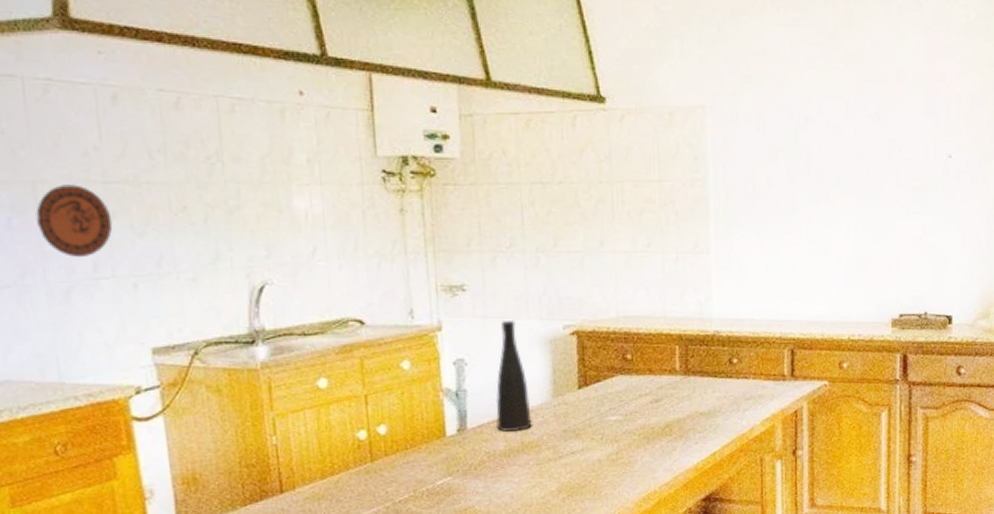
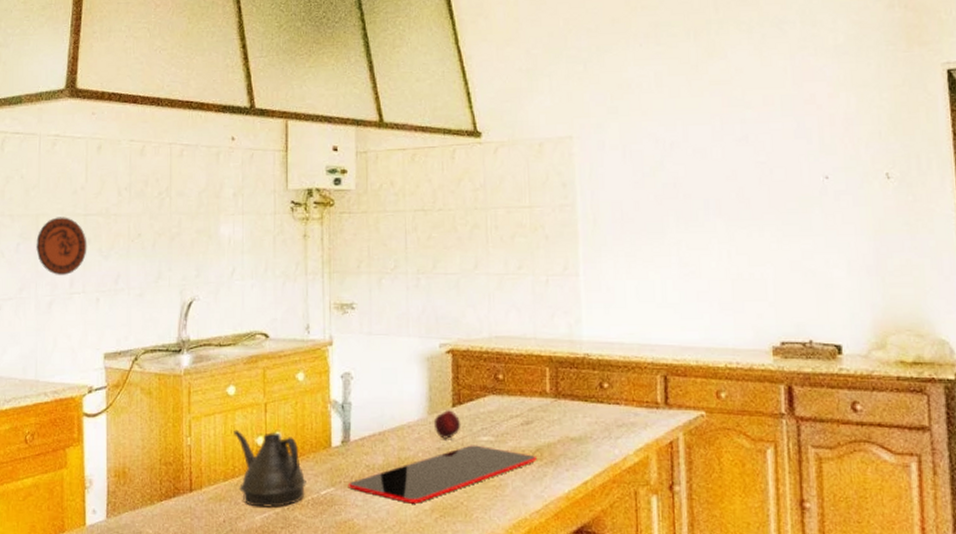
teapot: none [329,424,420,503] -> present [233,429,306,507]
cutting board: none [466,425,667,486] -> present [347,445,538,504]
vase: present [495,319,532,432] -> none [375,337,409,447]
apple: none [558,392,588,421] -> present [433,410,461,439]

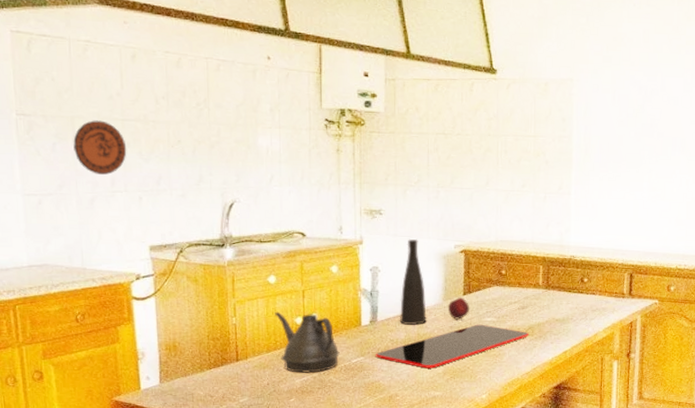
vase: none [375,337,409,447] -> present [399,238,427,326]

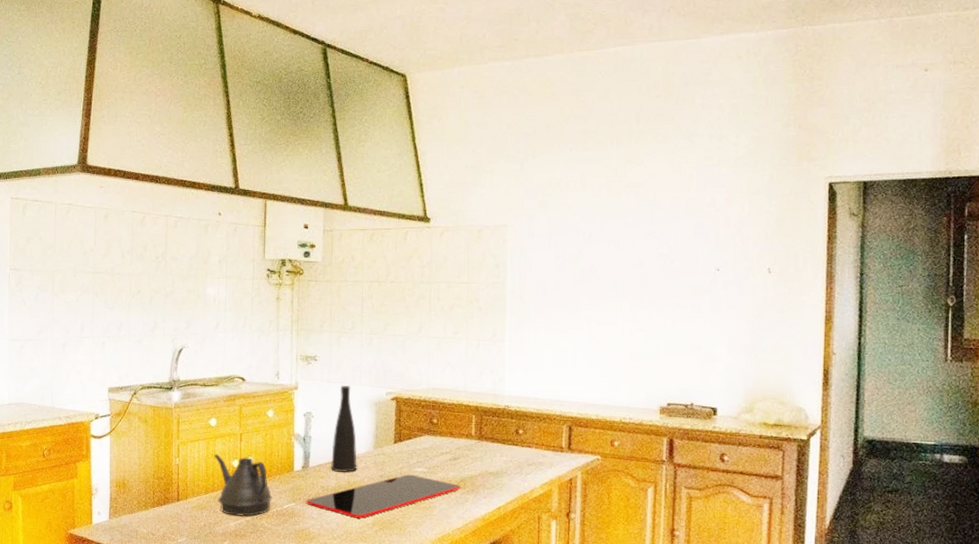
decorative plate: present [73,120,127,175] -> none [52,273,95,322]
apple: present [447,297,470,320] -> none [378,446,401,469]

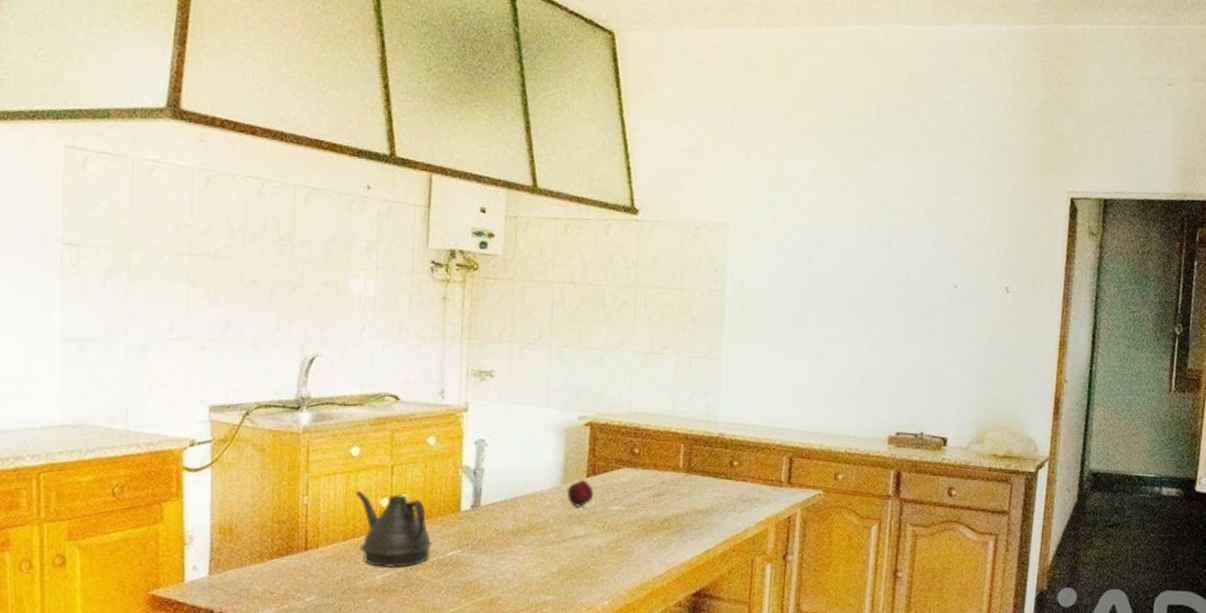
cutting board: present [306,474,461,518] -> none [475,513,665,567]
vase: present [330,384,357,473] -> none [507,406,541,513]
apple: none [378,446,401,469] -> present [566,480,594,507]

